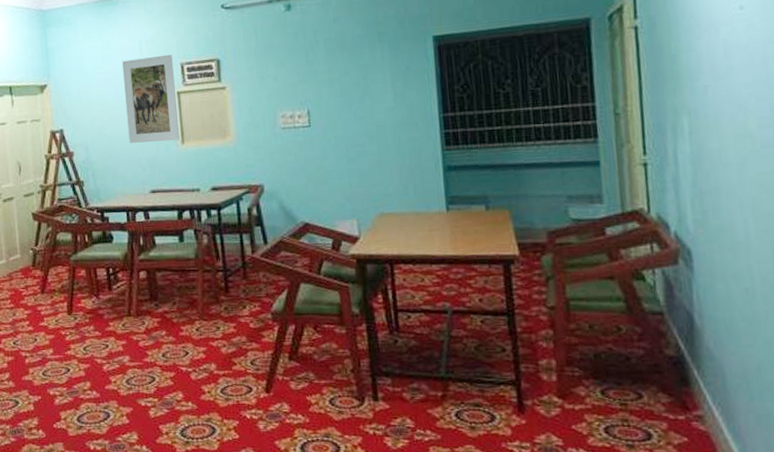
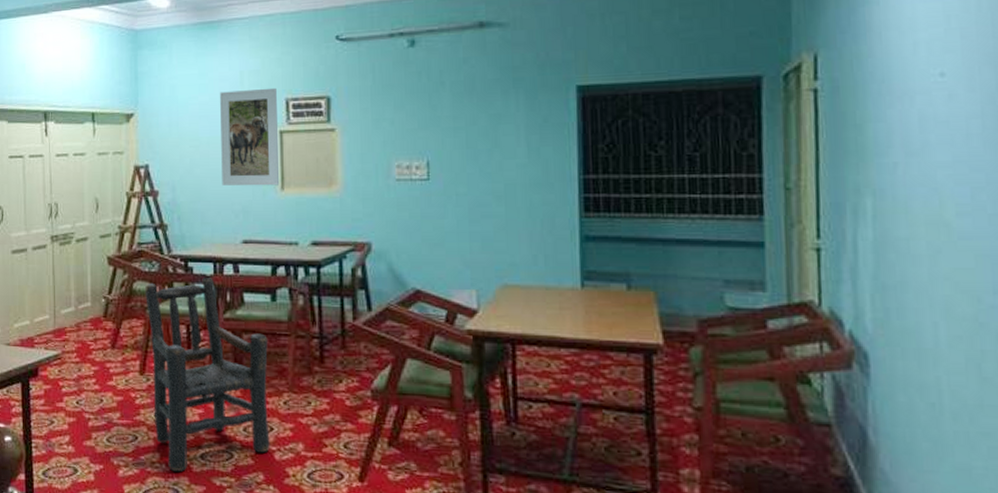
chair: none [67,224,187,397] -> present [145,276,270,473]

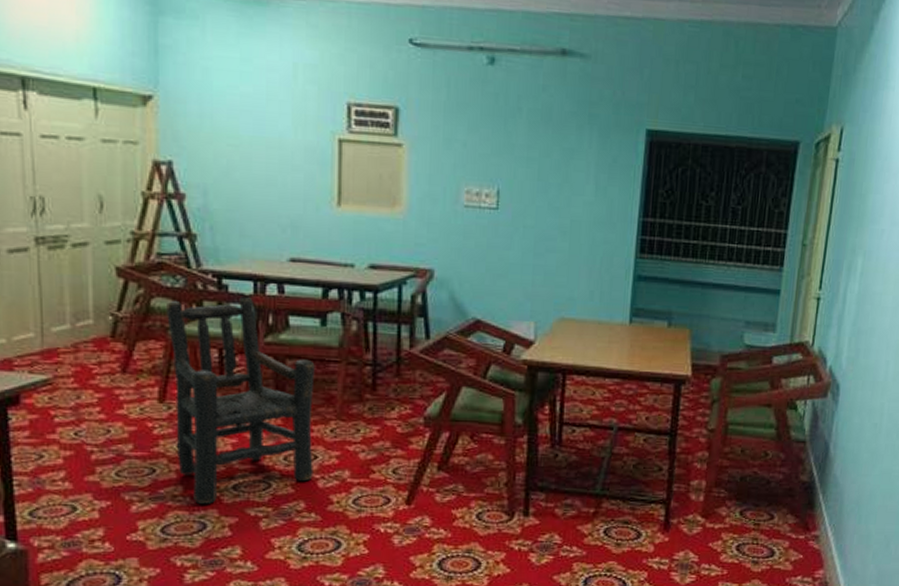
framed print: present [220,87,279,186] -> none [267,84,337,201]

